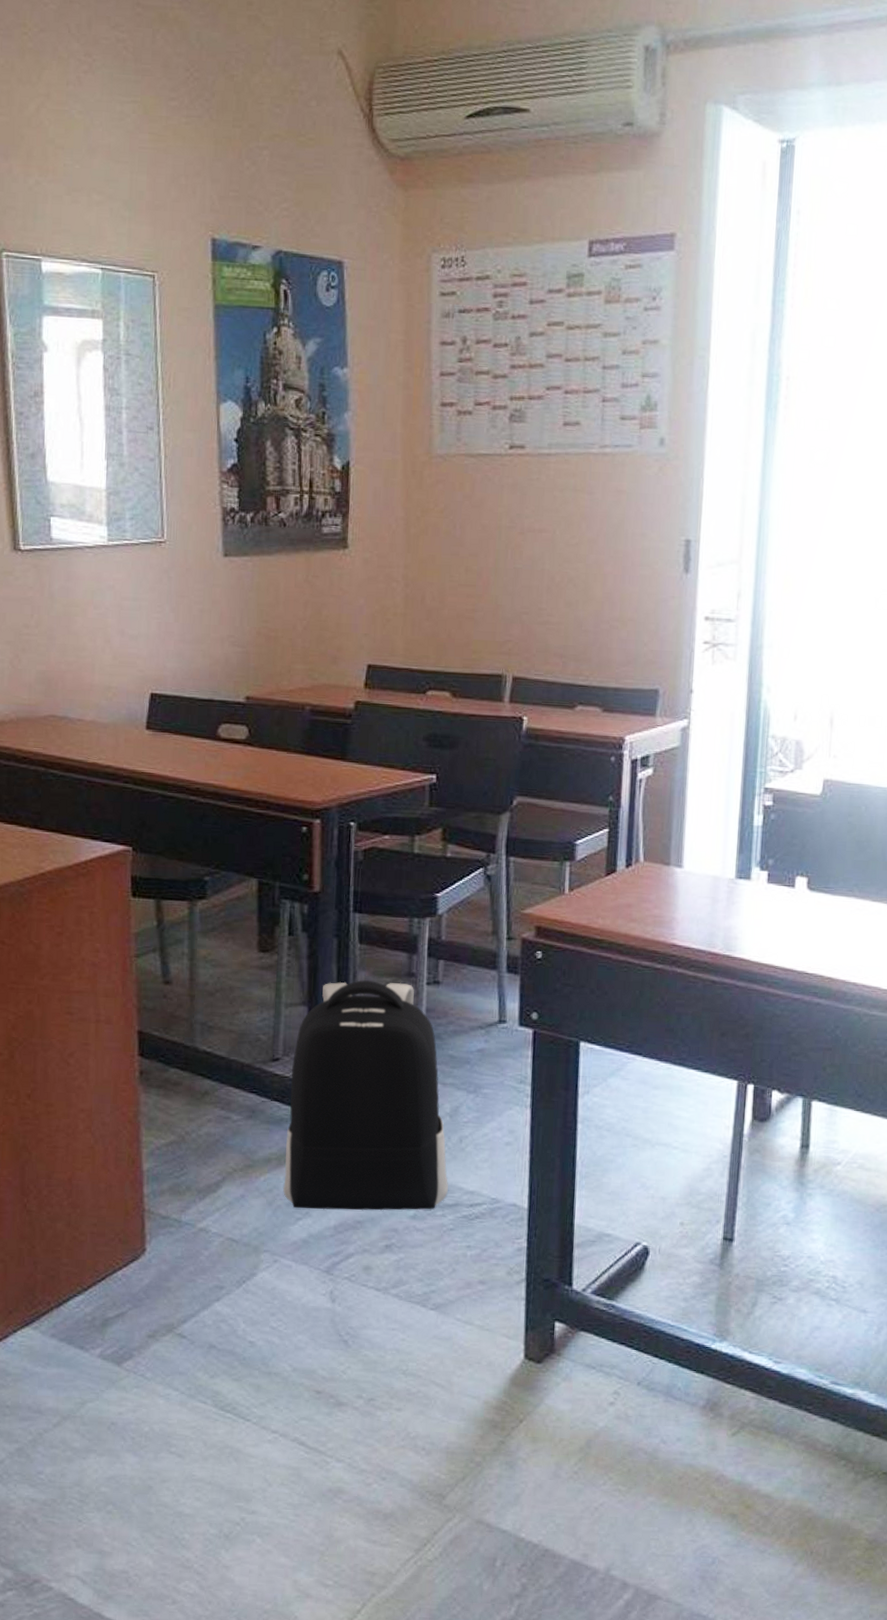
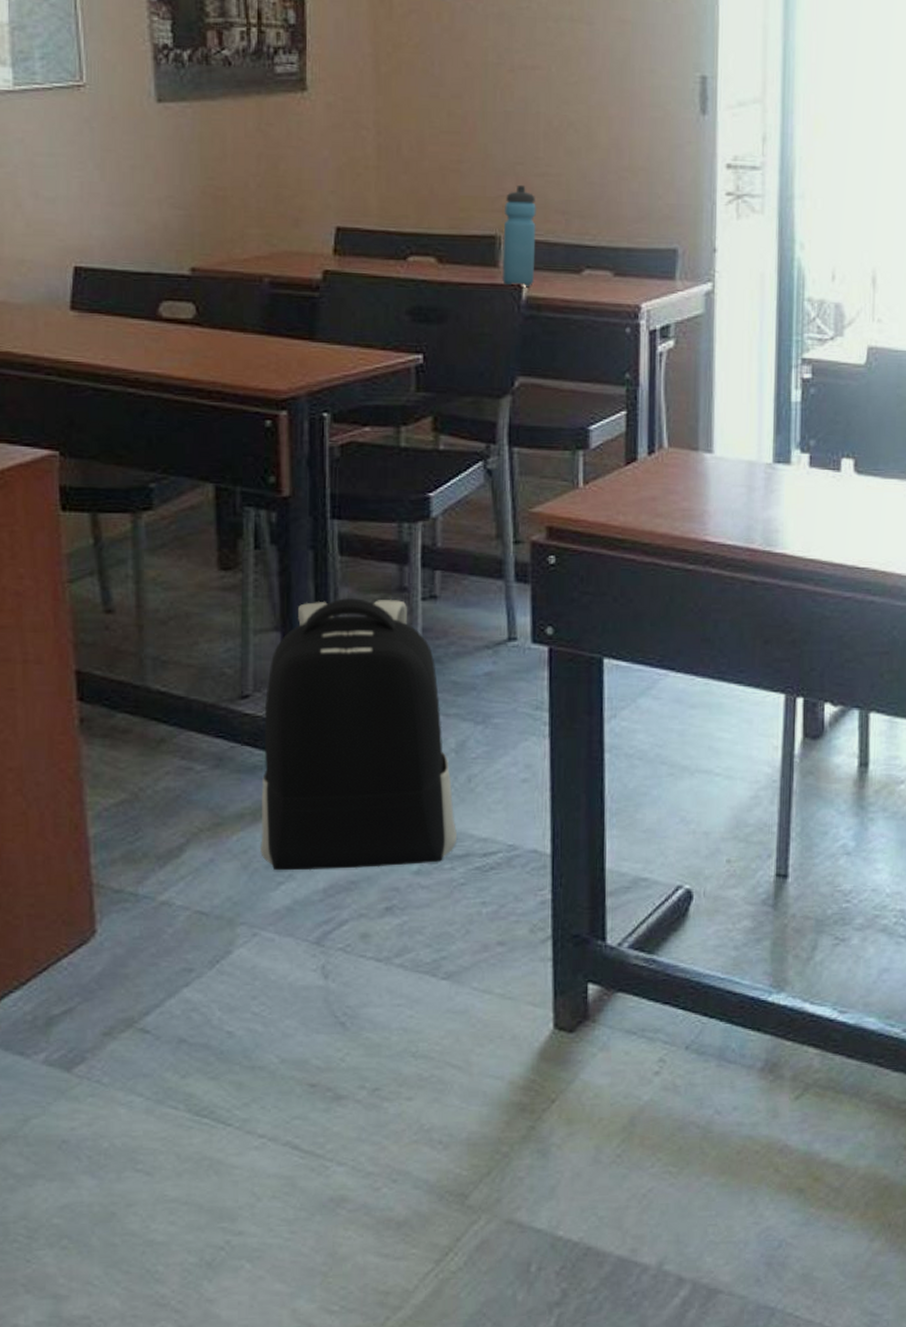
water bottle: none [506,631,538,720] -> present [502,184,536,288]

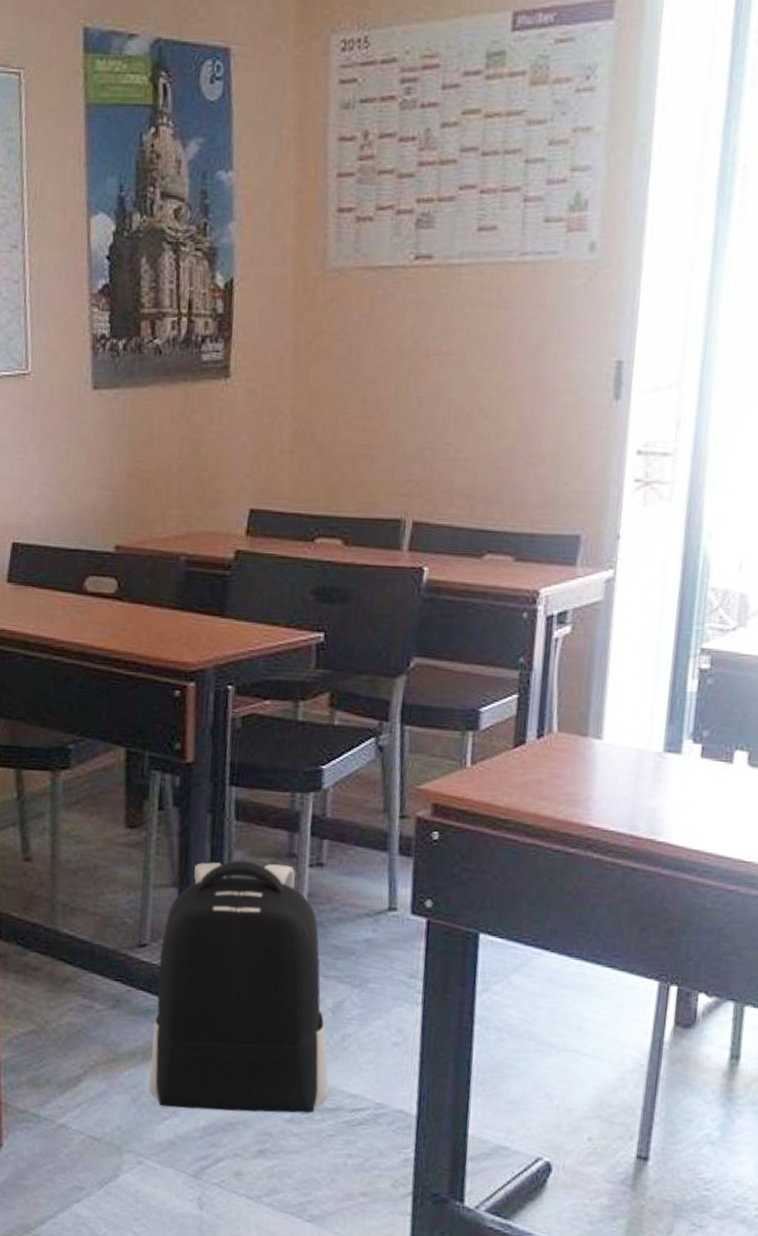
water bottle: present [502,184,536,288] -> none [404,469,442,571]

